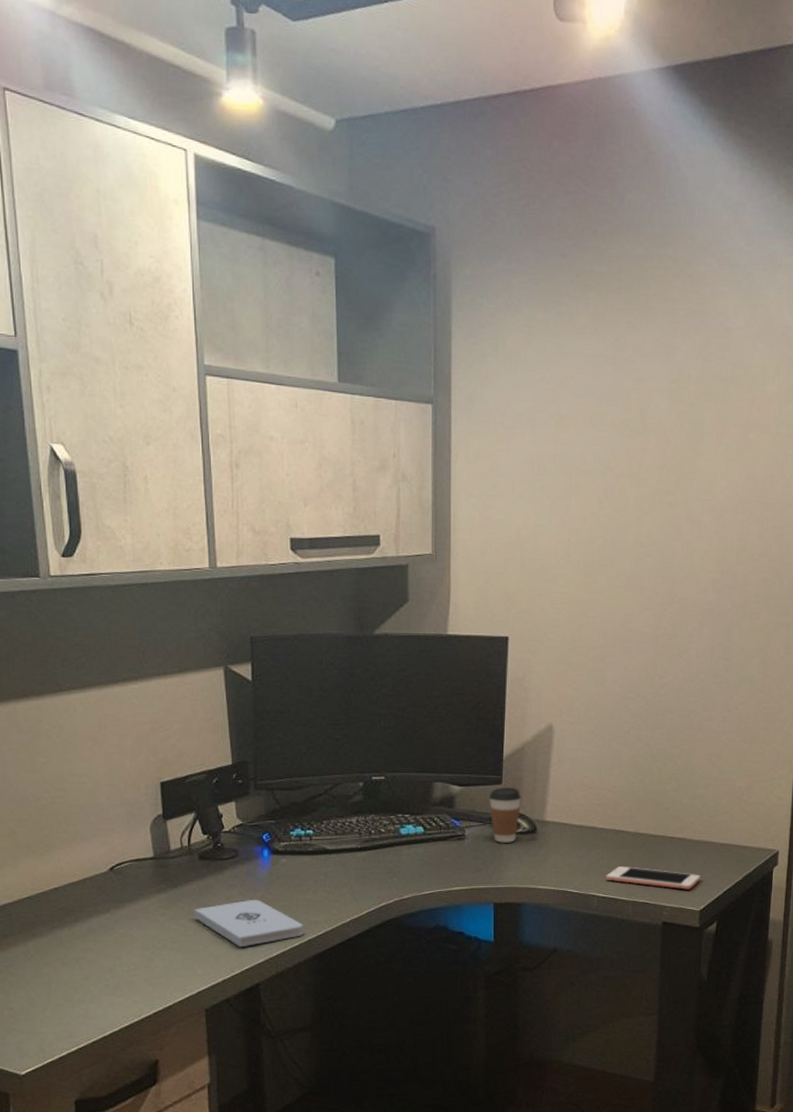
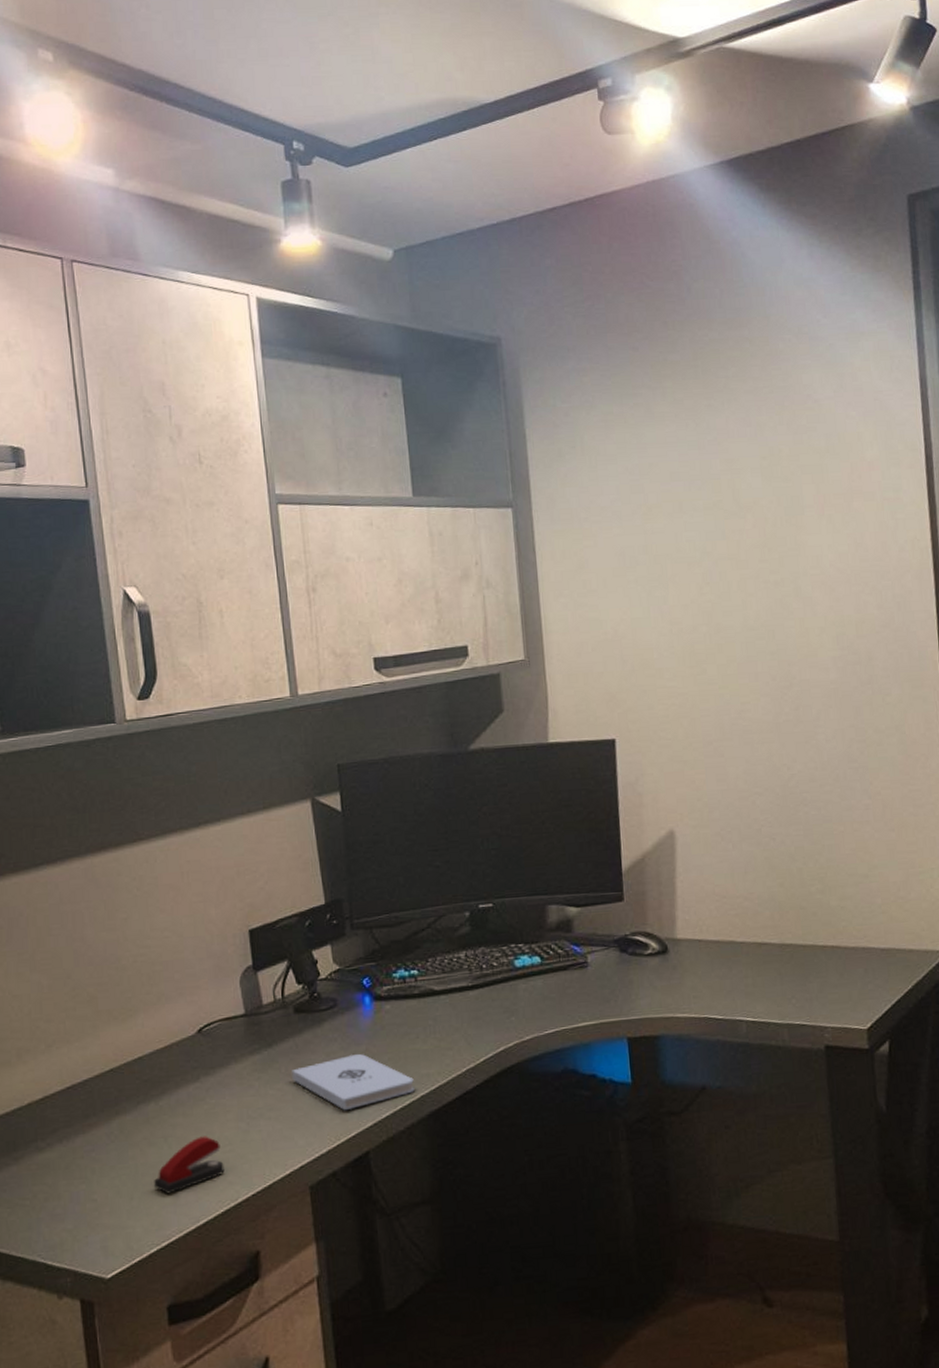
stapler: none [66,960,130,1008] -> present [154,1136,225,1194]
coffee cup: present [489,788,521,843] -> none [610,904,647,968]
cell phone: present [606,866,700,890] -> none [753,983,863,1006]

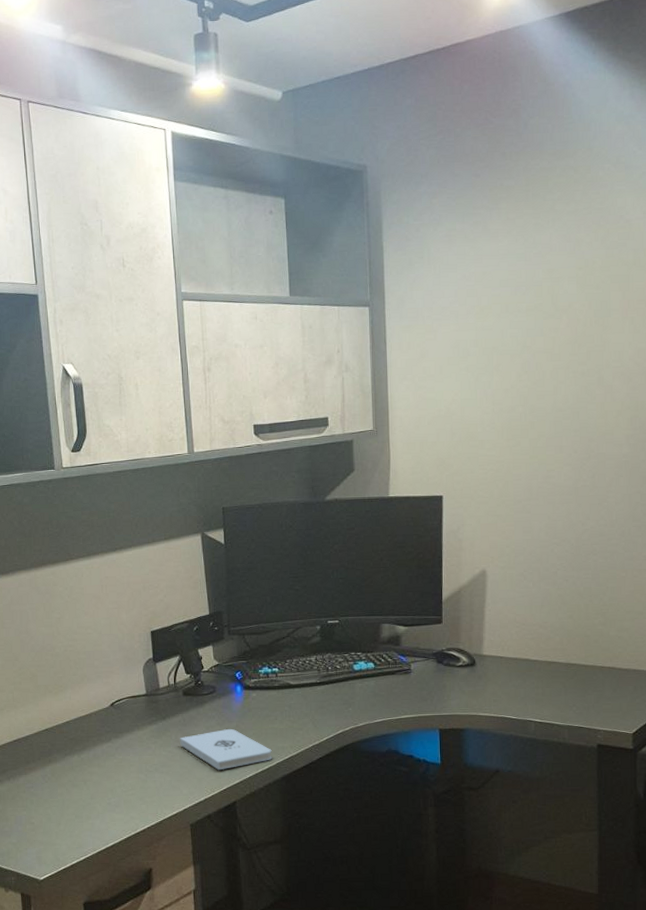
stapler: present [154,1136,225,1194] -> none [76,782,128,823]

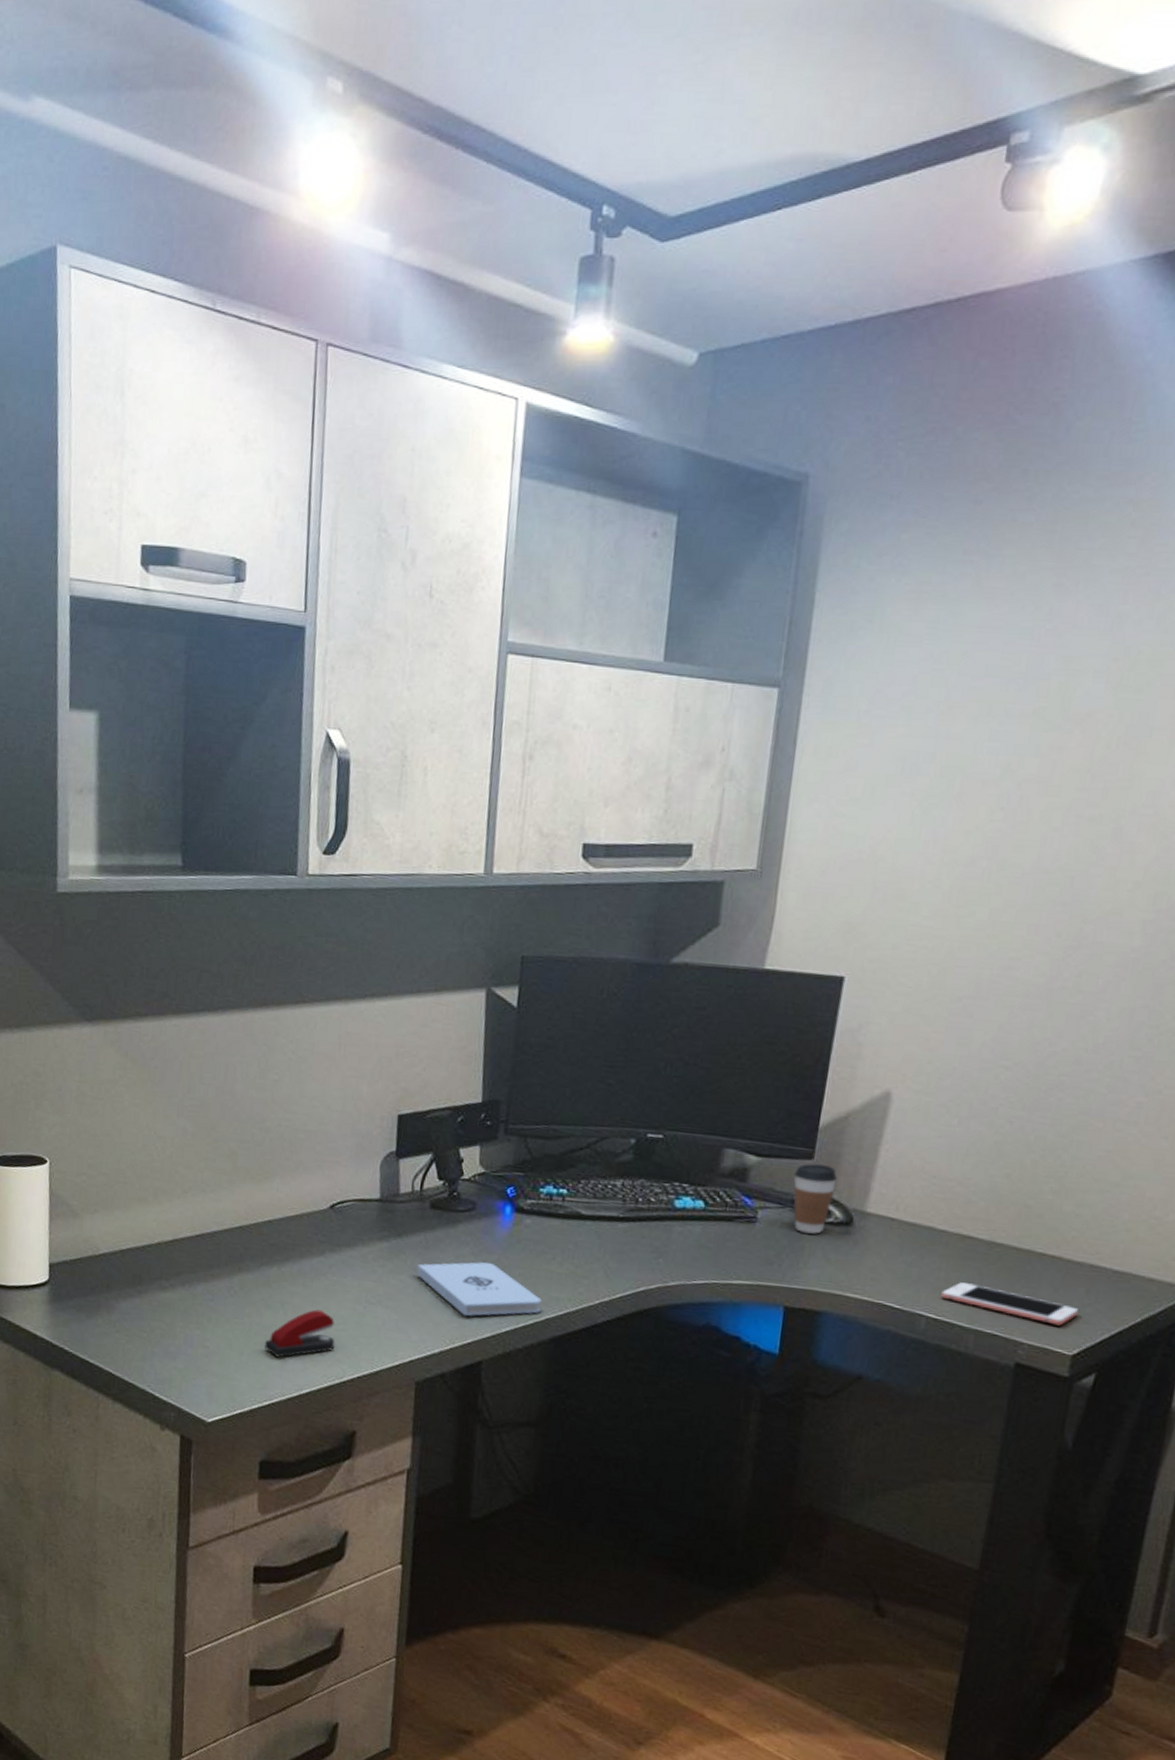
stapler: none [76,782,128,823] -> present [265,1309,335,1358]
coffee cup: none [431,626,460,675] -> present [793,1163,837,1234]
cell phone: none [541,694,631,715] -> present [941,1282,1078,1326]

